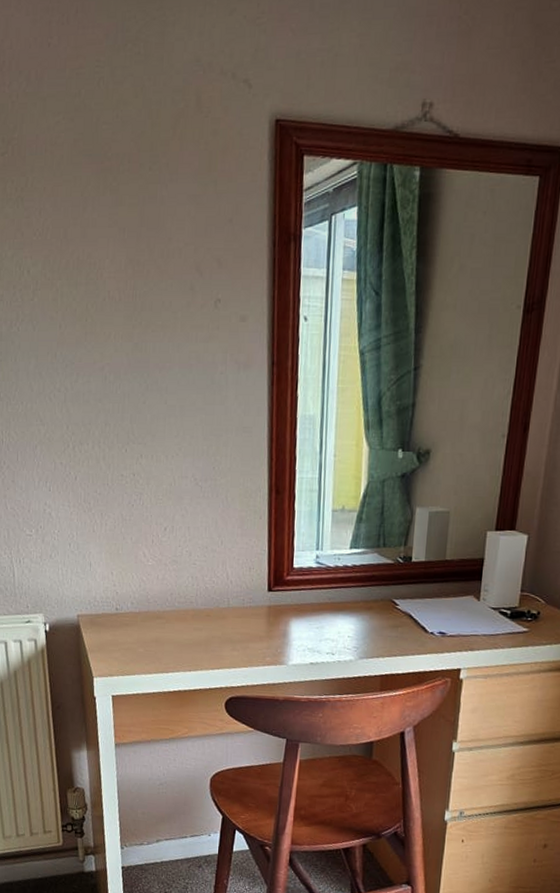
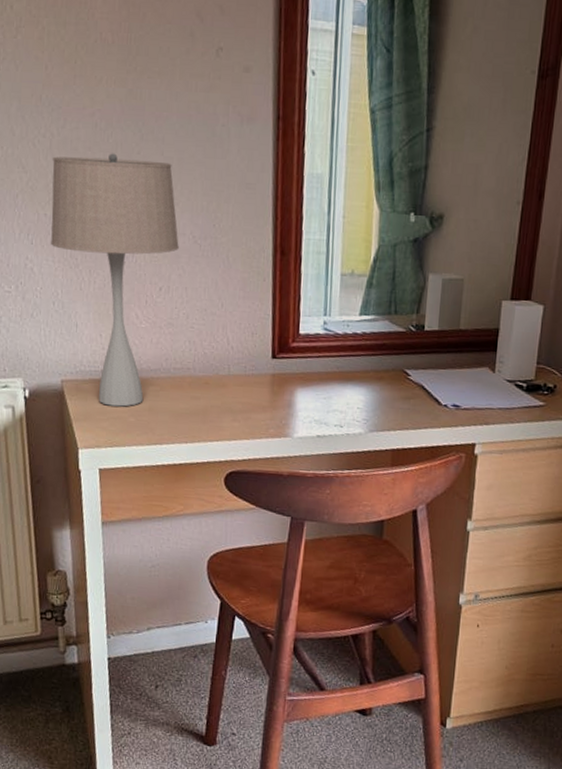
table lamp: none [66,404,182,639] -> present [51,153,179,407]

